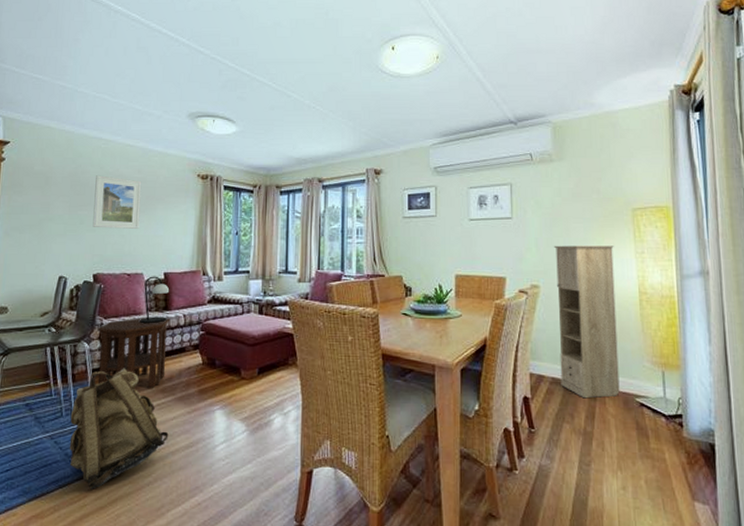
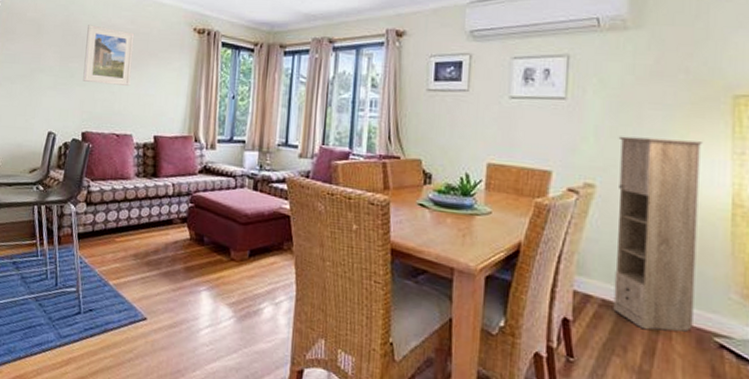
backpack: present [69,368,169,489] -> none [53,235,152,358]
side table: present [96,318,171,388] -> none [82,182,159,260]
table lamp: present [140,276,170,324] -> none [127,138,159,191]

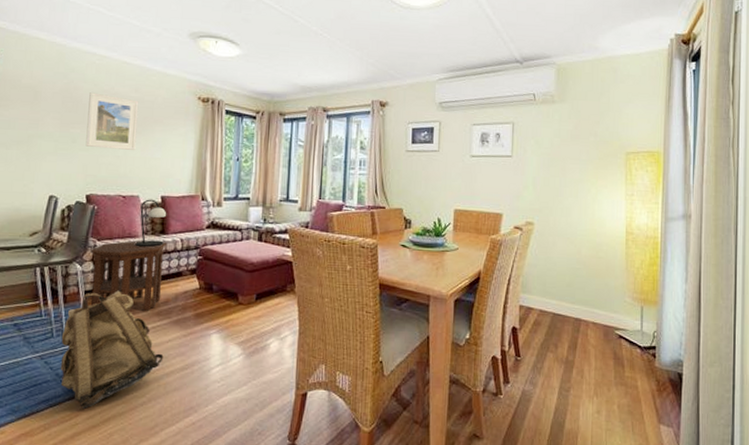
backpack: none [53,235,152,358] -> present [60,290,164,409]
side table: none [82,182,159,260] -> present [89,240,168,311]
table lamp: none [127,138,159,191] -> present [135,199,167,248]
storage cabinet: present [613,136,702,332] -> none [548,185,606,330]

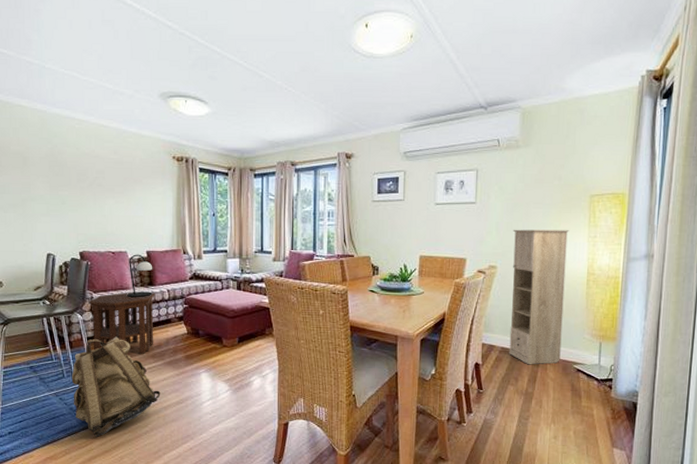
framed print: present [85,92,139,150] -> none [73,156,120,209]
storage cabinet: none [548,185,606,330] -> present [509,229,569,365]

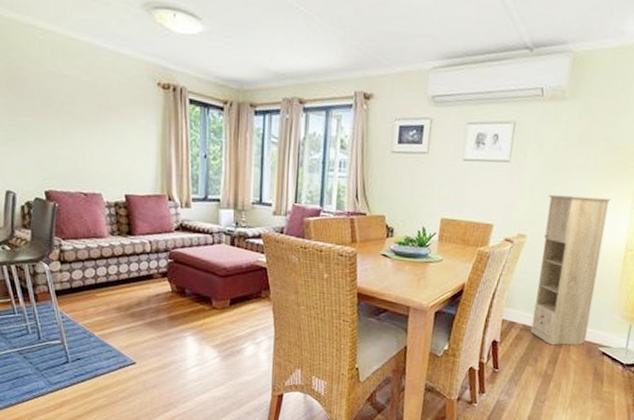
backpack: present [71,336,161,437] -> none [37,291,140,401]
side table: present [87,292,156,354] -> none [55,241,136,312]
table lamp: present [127,254,153,298] -> none [102,197,133,249]

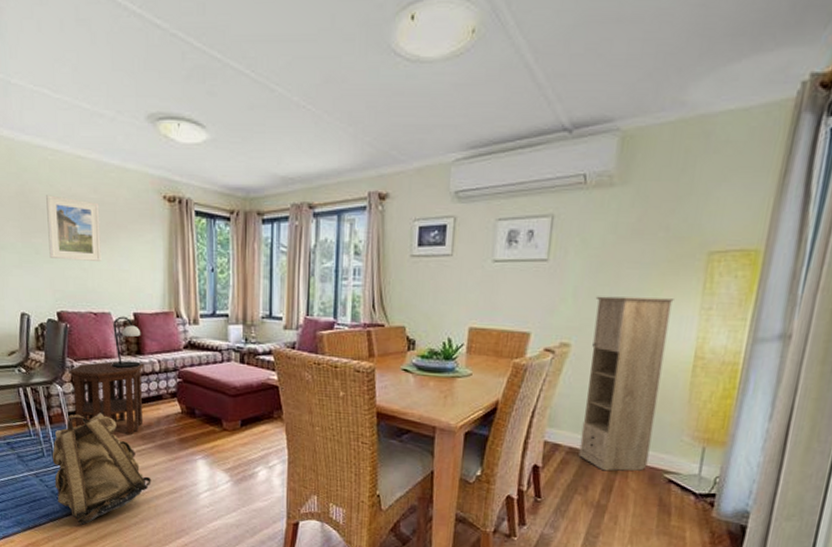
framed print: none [35,74,93,143] -> present [46,195,102,261]
backpack: none [37,291,140,401] -> present [52,412,151,525]
side table: none [55,241,136,312] -> present [67,361,145,434]
table lamp: none [102,197,133,249] -> present [112,316,141,369]

